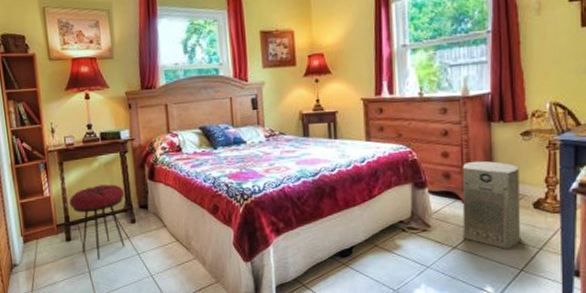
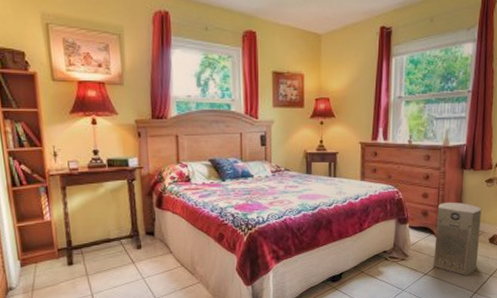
stool: present [69,184,125,260] -> none [71,211,131,283]

